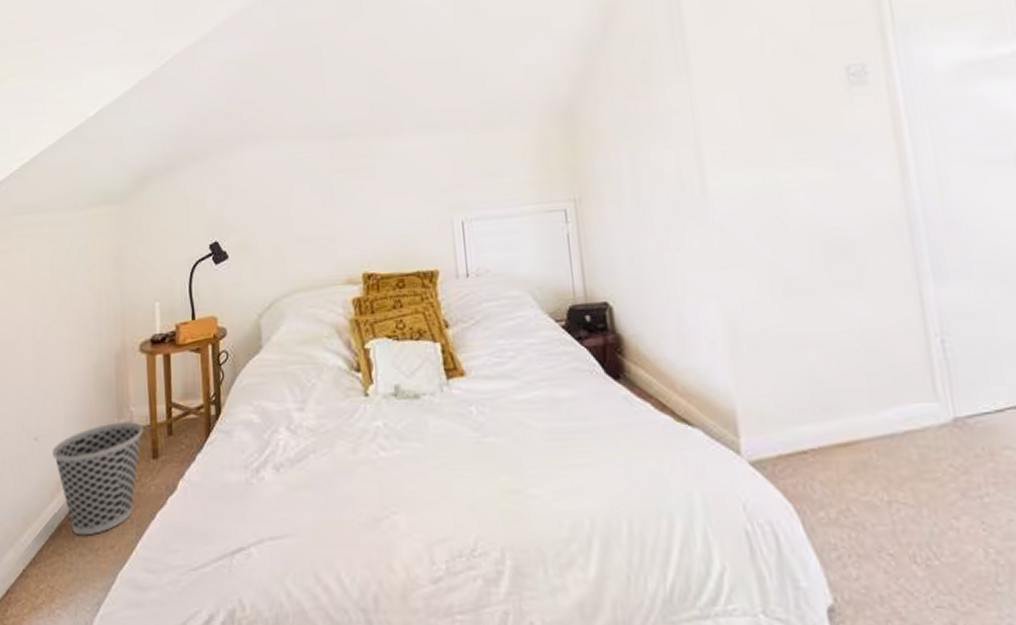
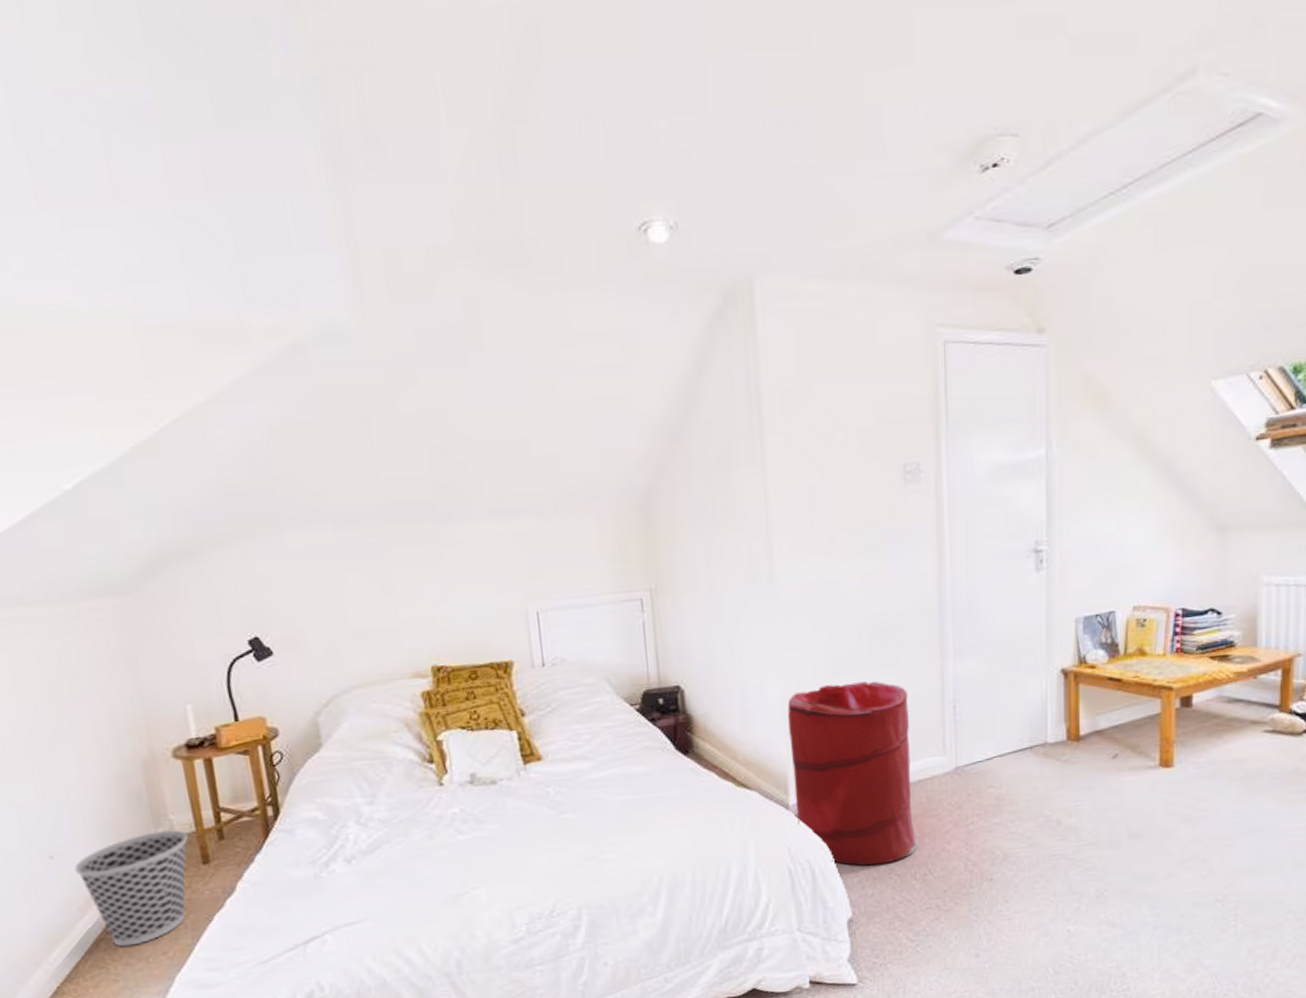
laundry hamper: none [731,305,911,538] -> present [787,681,915,866]

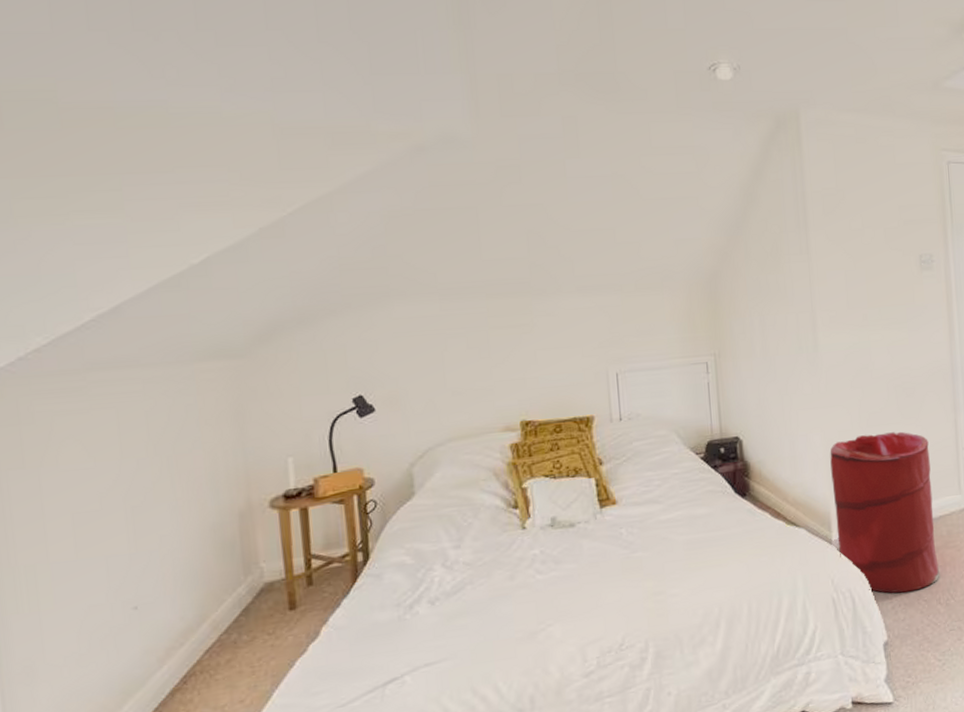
wastebasket: present [75,829,188,947] -> none [159,577,277,697]

